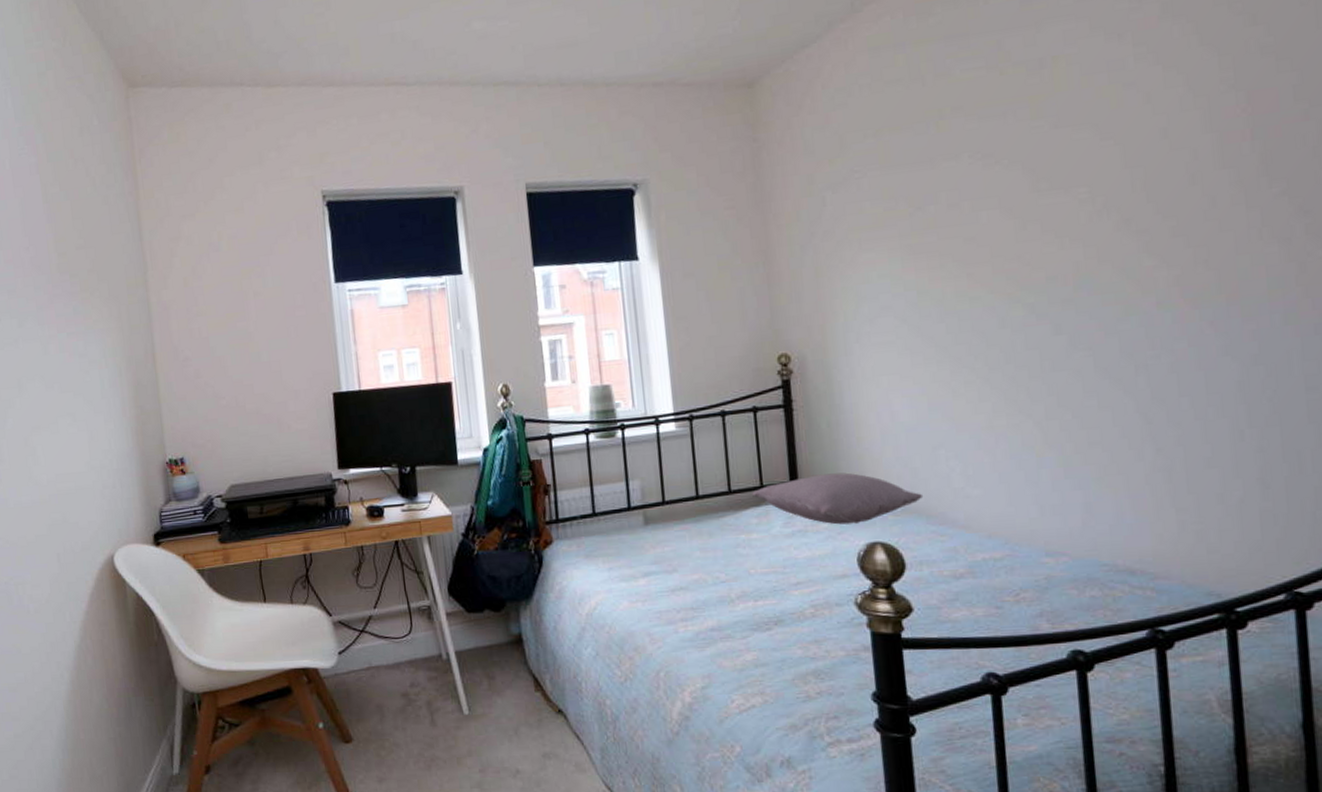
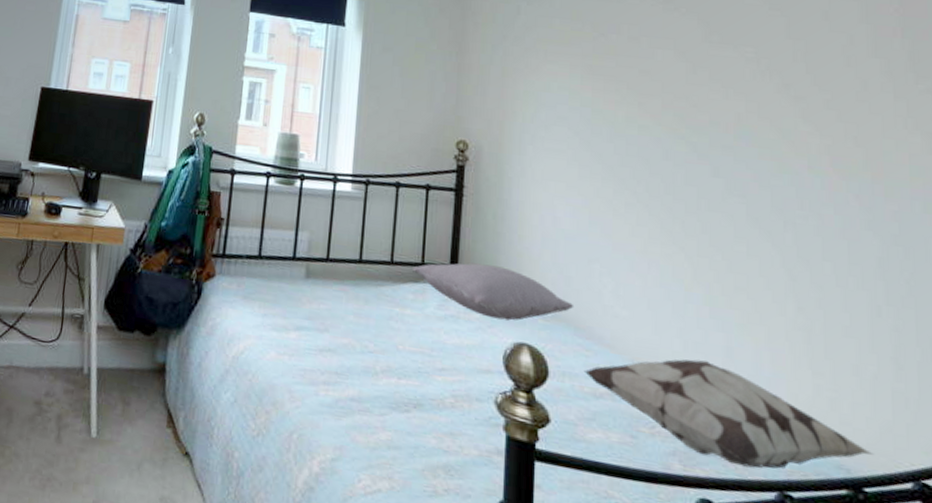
decorative pillow: none [941,520,1244,613] -> present [583,359,873,469]

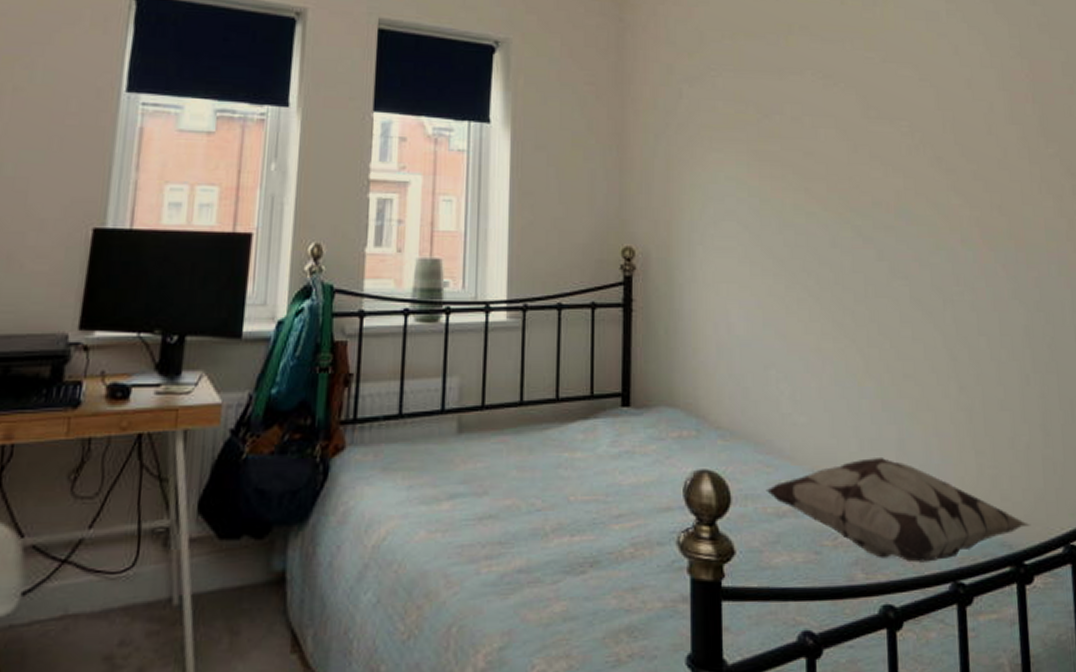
pillow: present [411,263,574,321] -> none [579,387,753,447]

